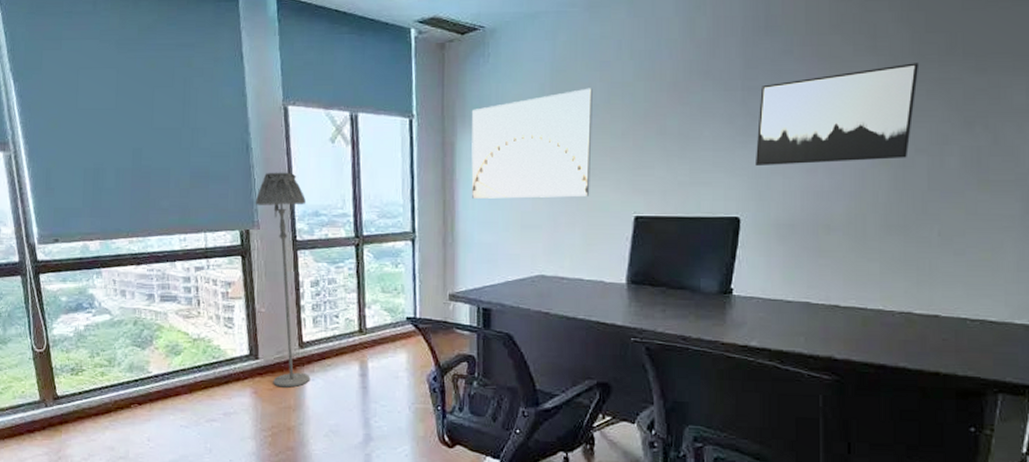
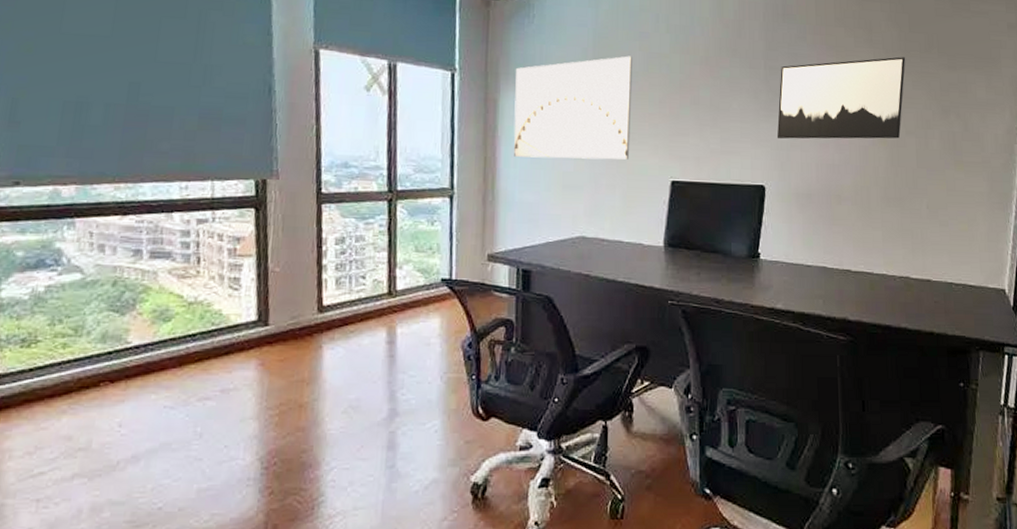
floor lamp: present [255,172,310,388] -> none [275,118,334,358]

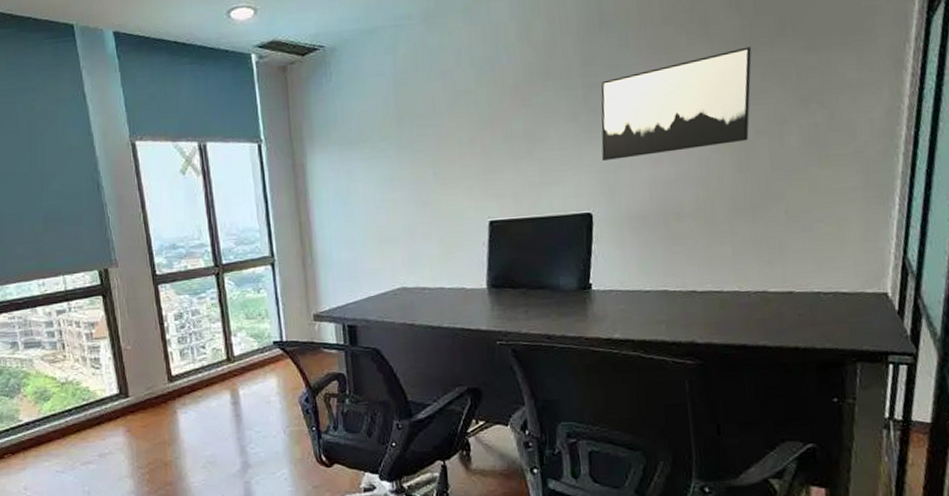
wall art: present [514,55,632,160] -> none [320,98,443,218]

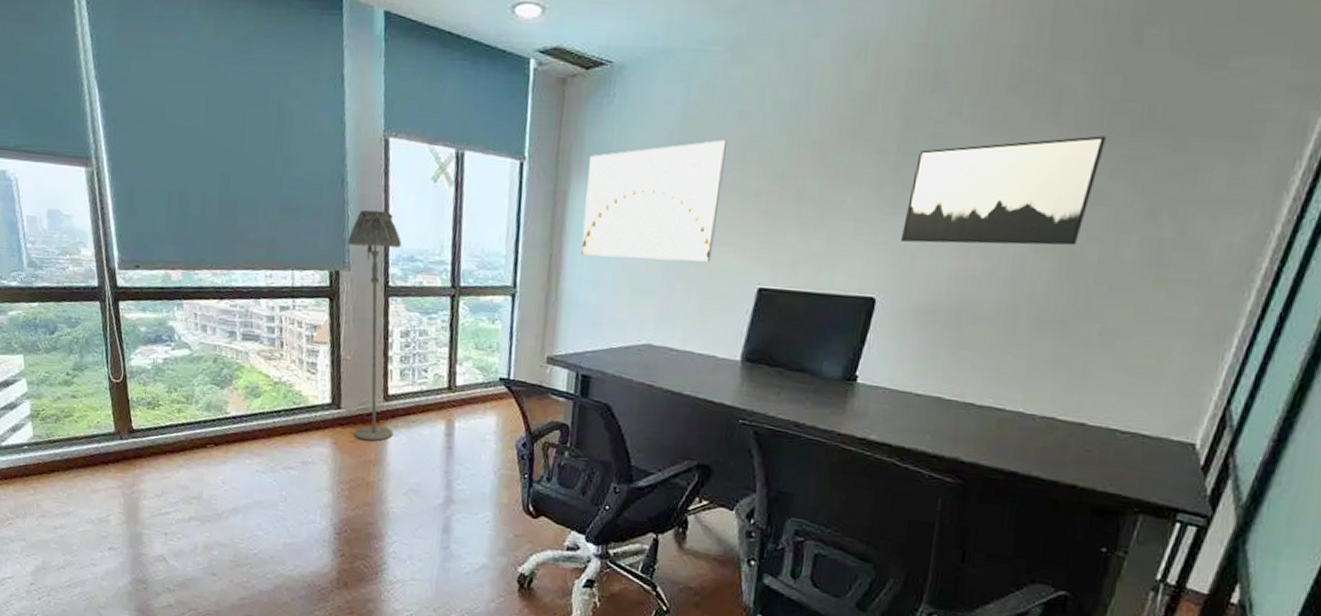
floor lamp: none [111,207,183,423] -> present [347,209,401,442]
wall art: none [320,98,443,218] -> present [581,139,727,262]

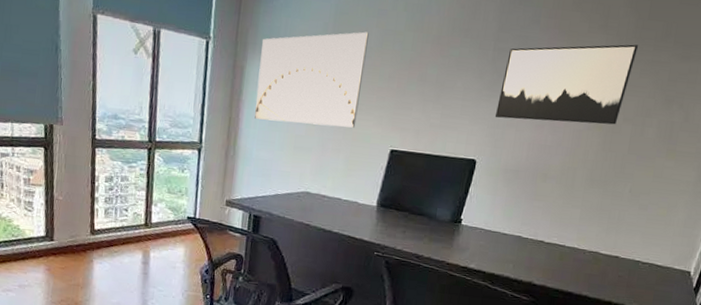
floor lamp: present [347,209,401,442] -> none [60,74,107,269]

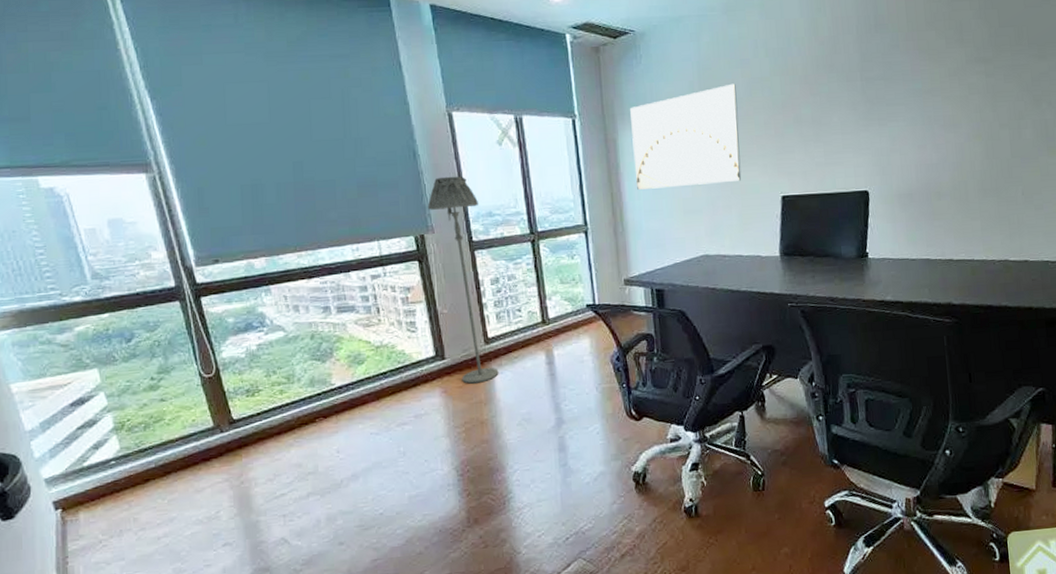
floor lamp: none [60,74,107,269] -> present [427,176,499,384]
wall art: present [494,44,639,125] -> none [876,52,997,146]

